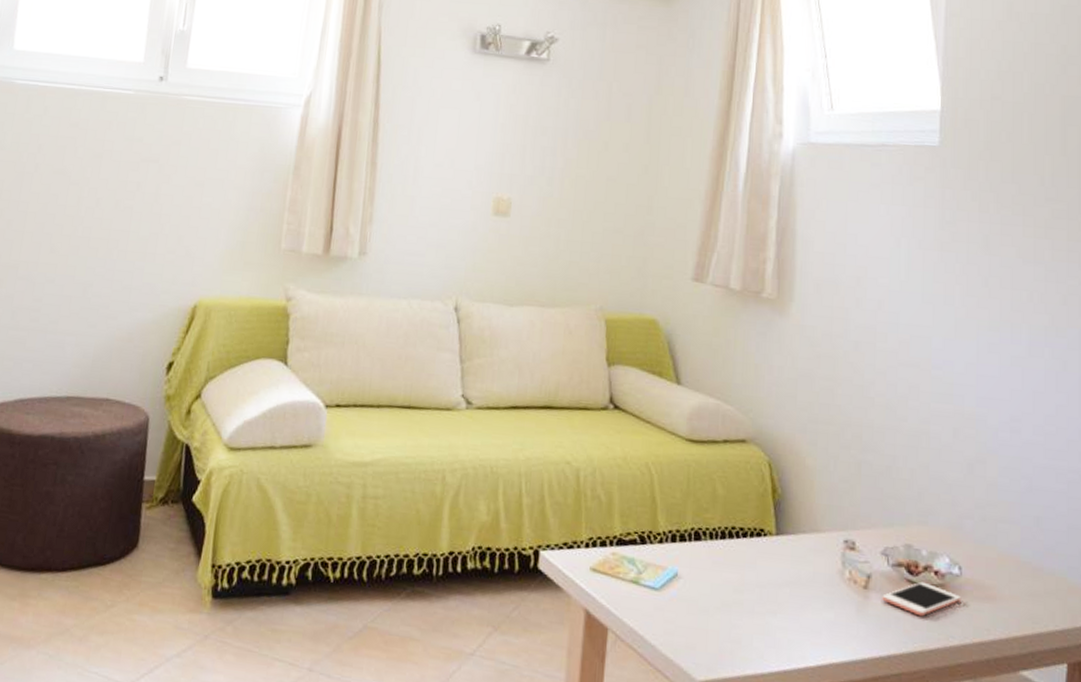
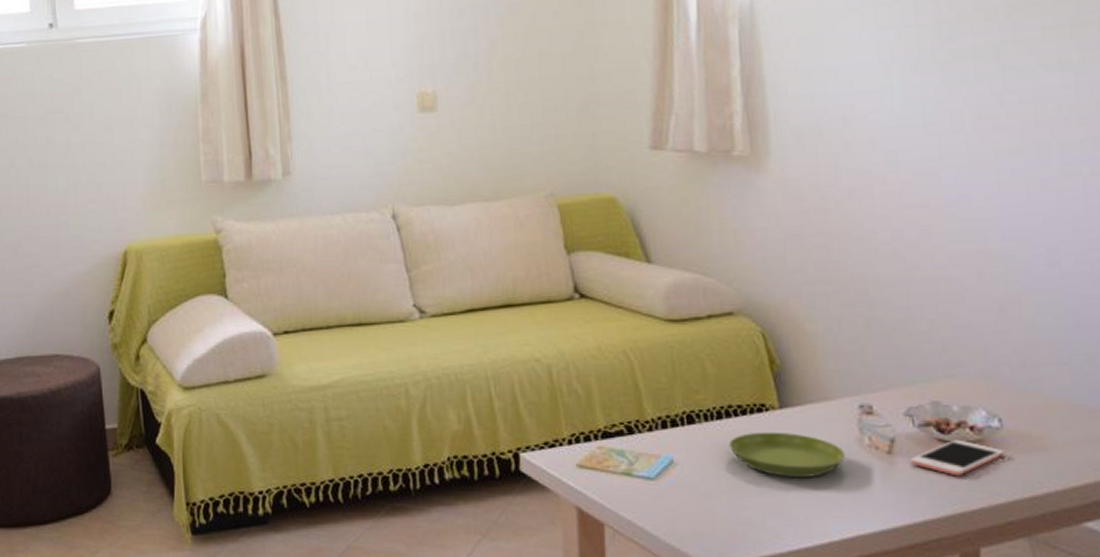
saucer: none [728,555,828,604] -> present [729,432,846,477]

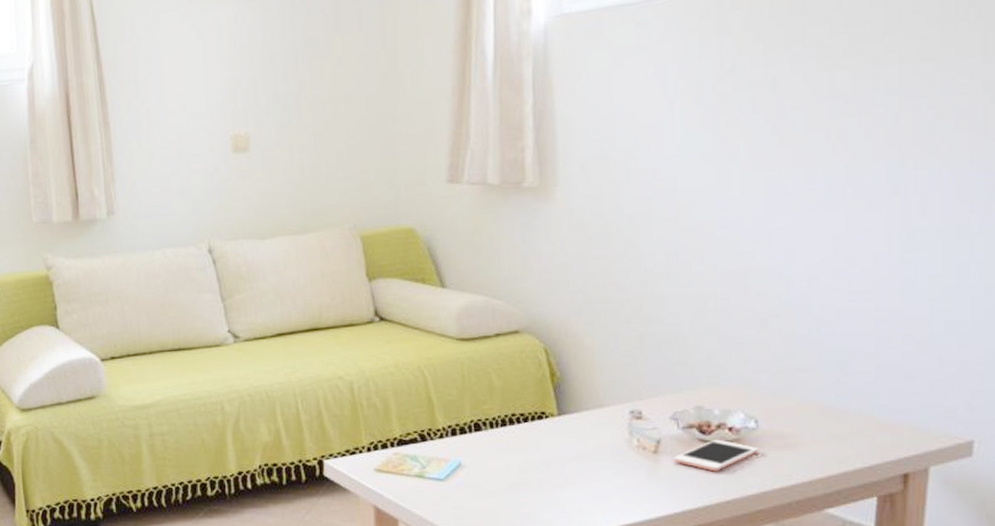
saucer: present [729,432,846,477] -> none [512,436,616,476]

